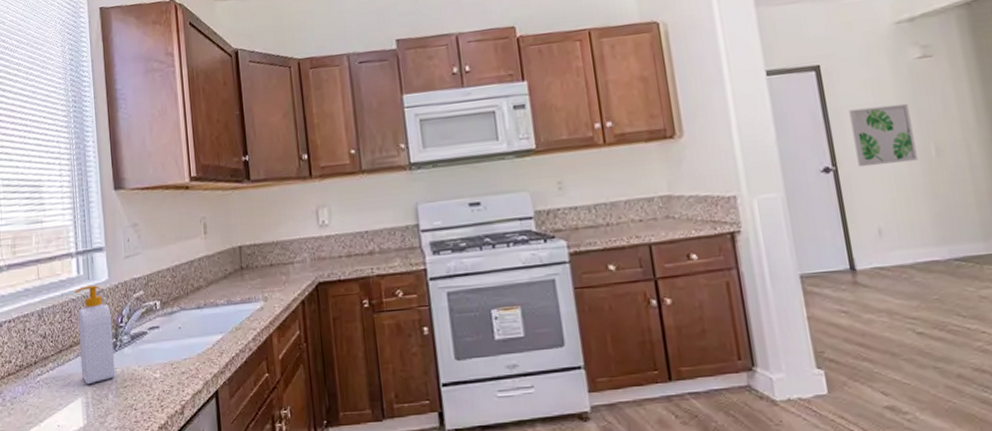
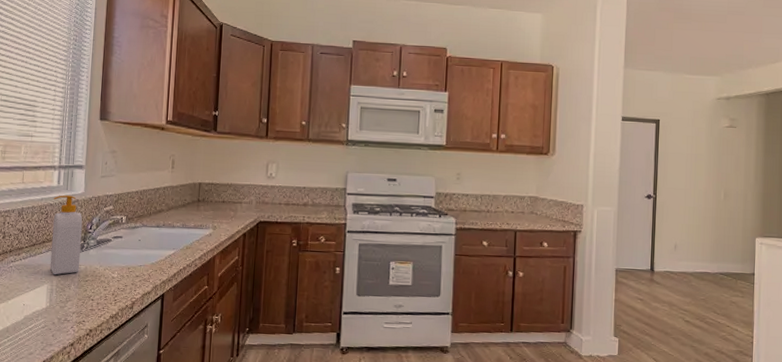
wall art: present [849,103,918,166] -> none [671,156,713,200]

